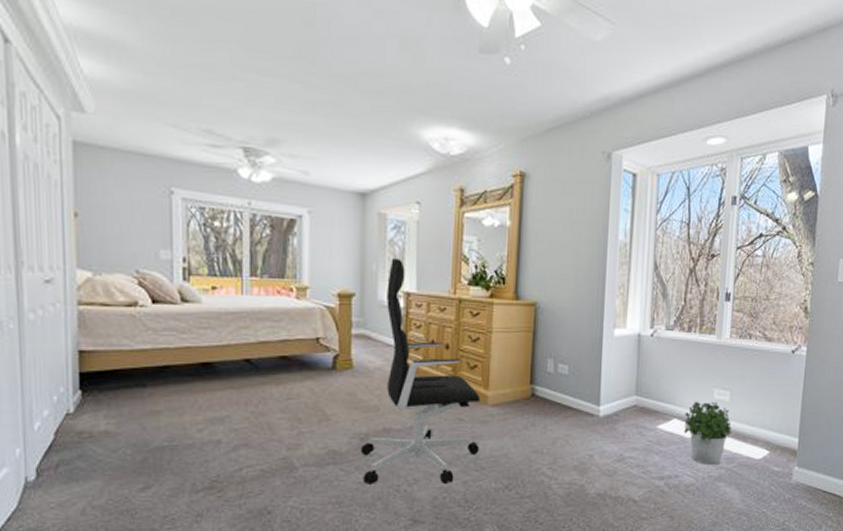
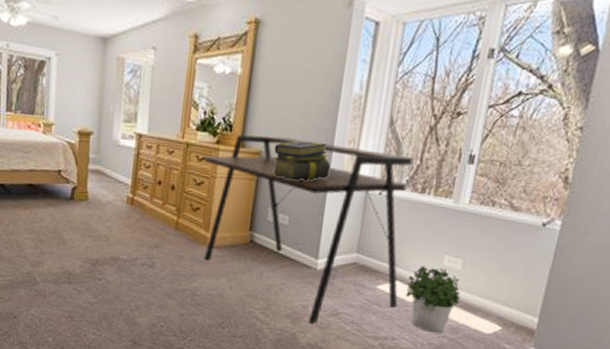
office chair: present [360,257,481,485] -> none [91,100,201,315]
desk: none [476,286,678,473] -> present [202,134,414,324]
stack of books: none [547,289,604,329] -> present [271,140,331,181]

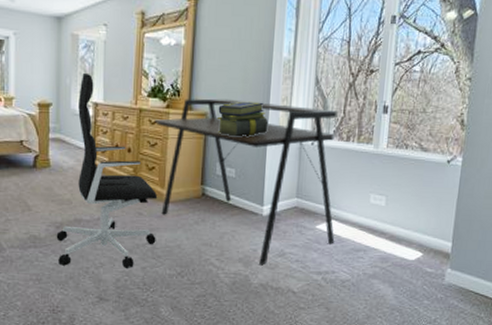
office chair: none [91,100,201,315] -> present [56,72,158,269]
potted plant: present [405,265,460,334] -> none [341,204,386,265]

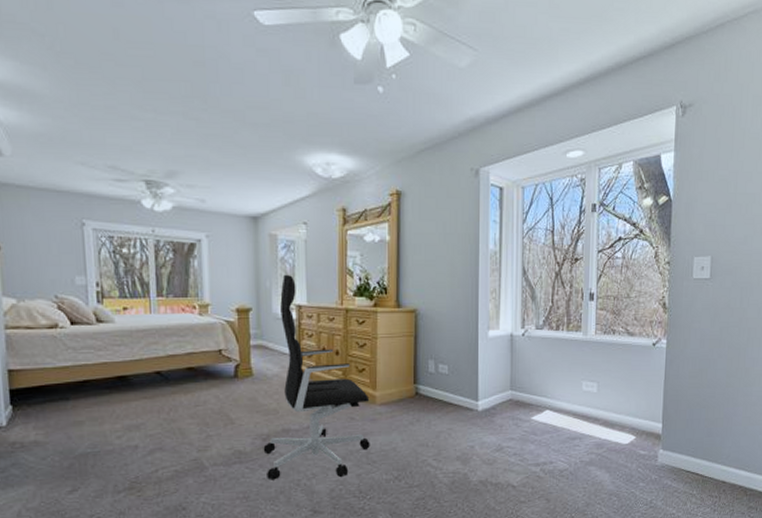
desk: present [154,98,338,266] -> none [362,294,551,462]
stack of books: present [217,101,269,137] -> none [427,295,479,333]

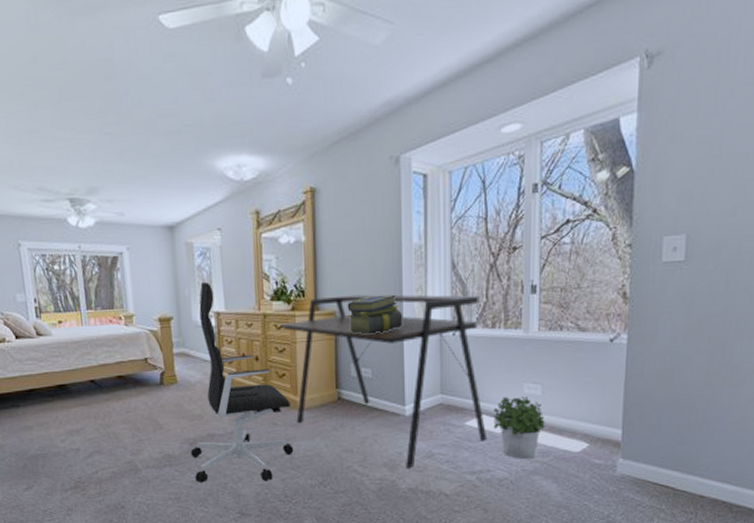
desk: none [362,294,551,462] -> present [280,294,487,469]
stack of books: none [427,295,479,333] -> present [347,294,403,335]
potted plant: none [556,393,600,452] -> present [493,396,545,460]

